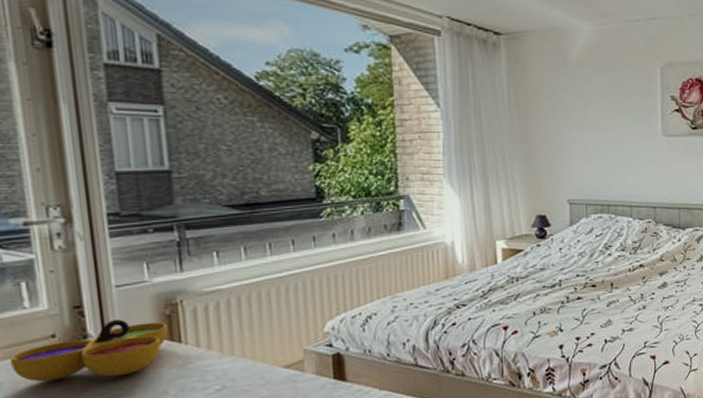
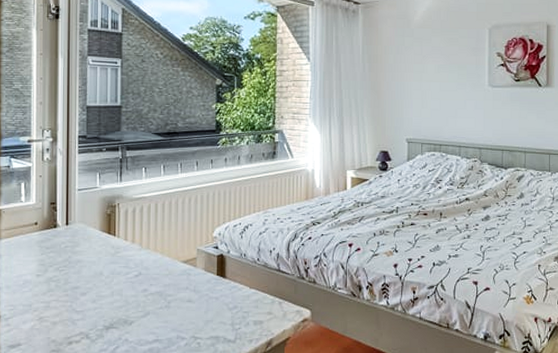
decorative bowl: present [11,318,168,382] -> none [9,214,108,258]

